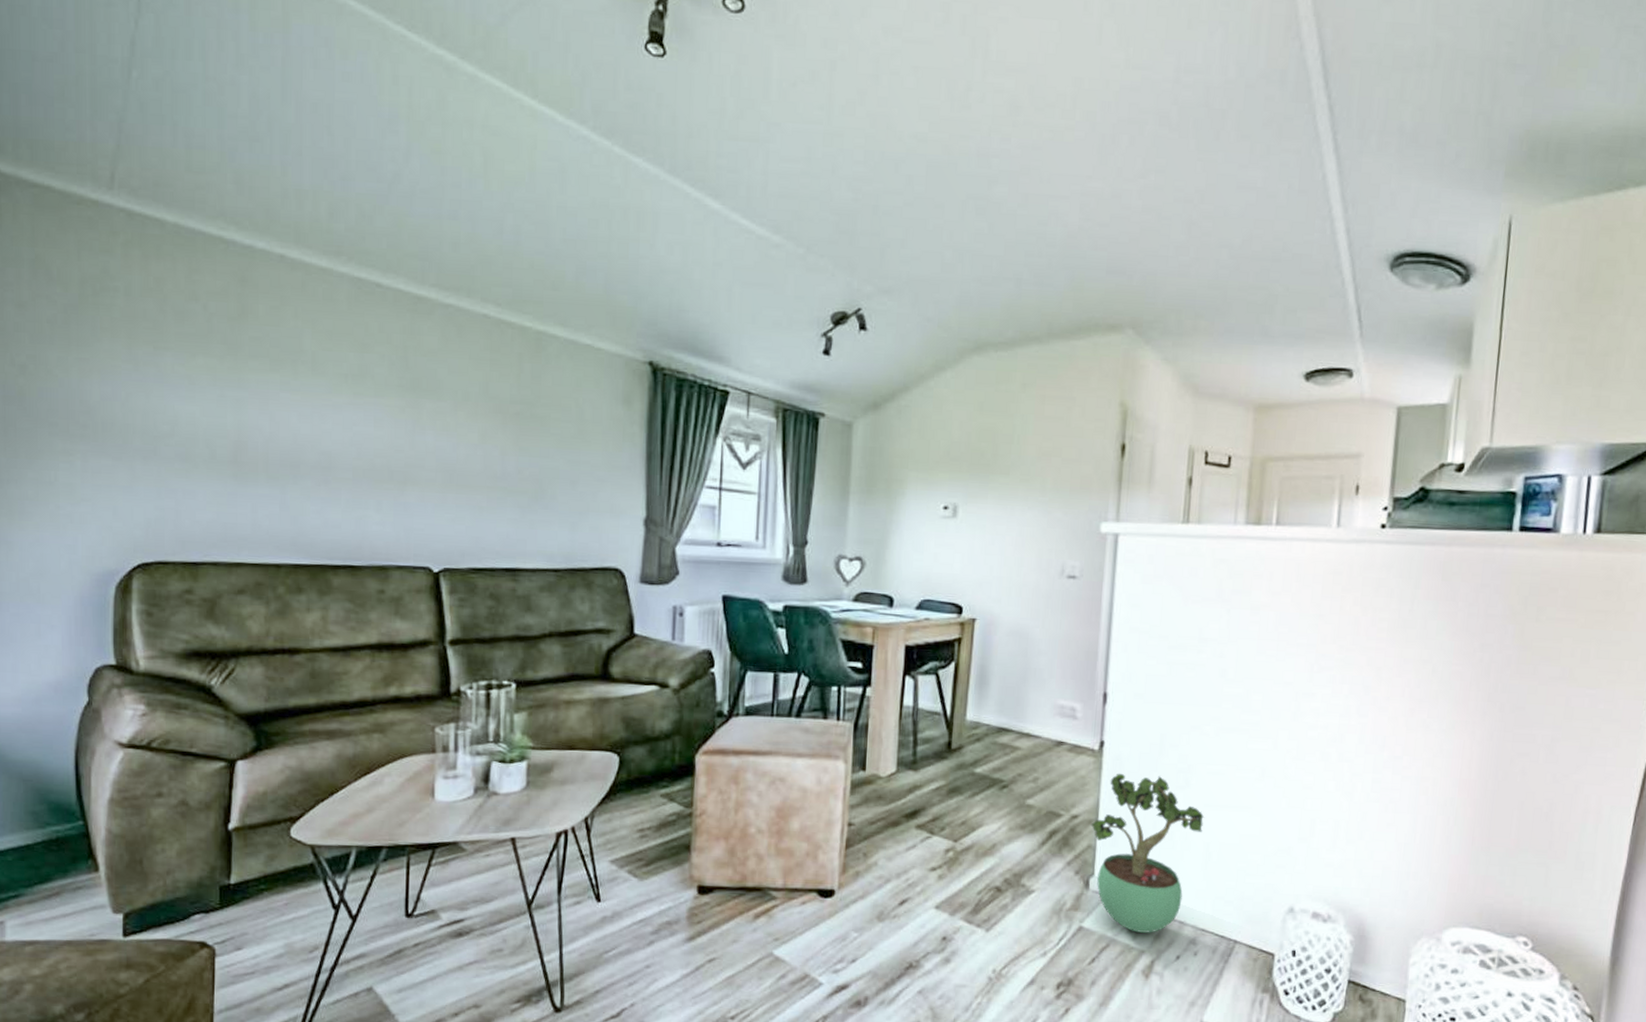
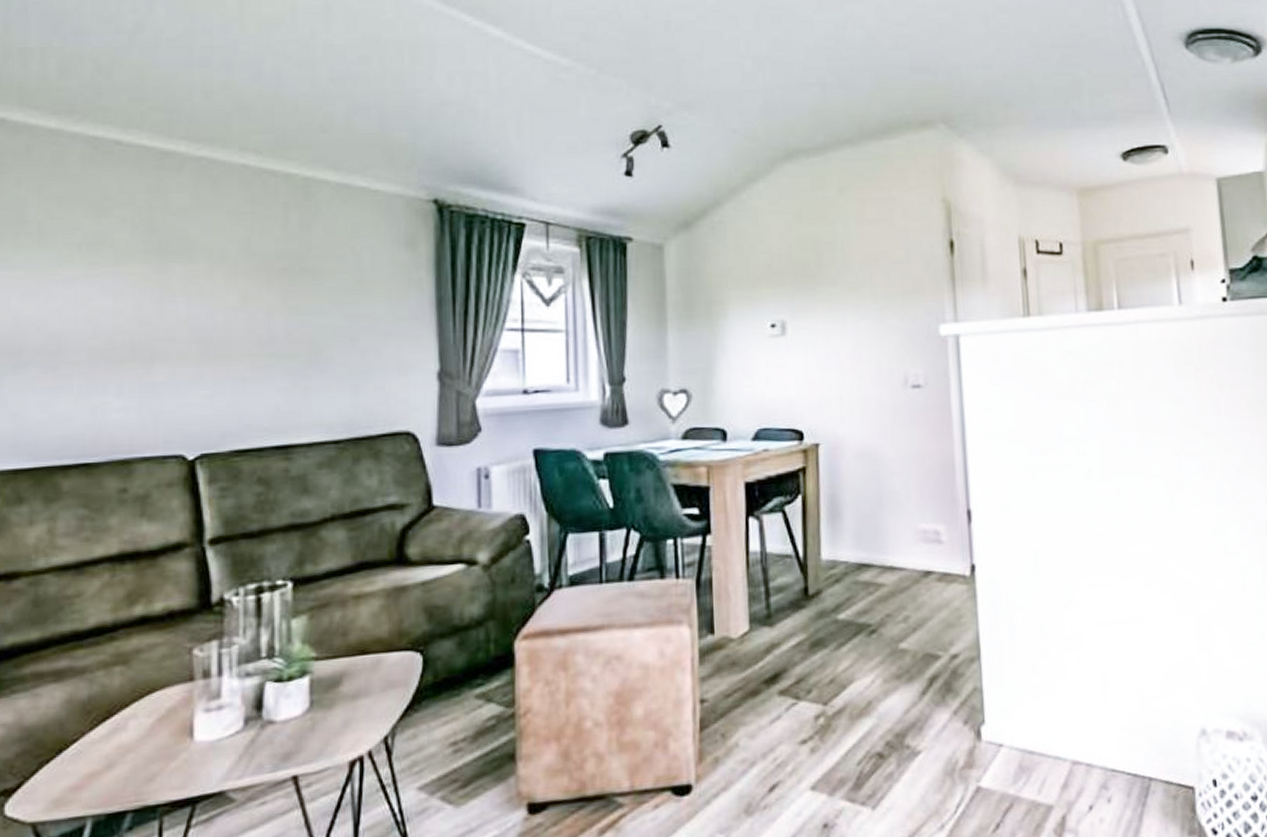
potted plant: present [1090,773,1205,933] -> none [973,596,1095,785]

